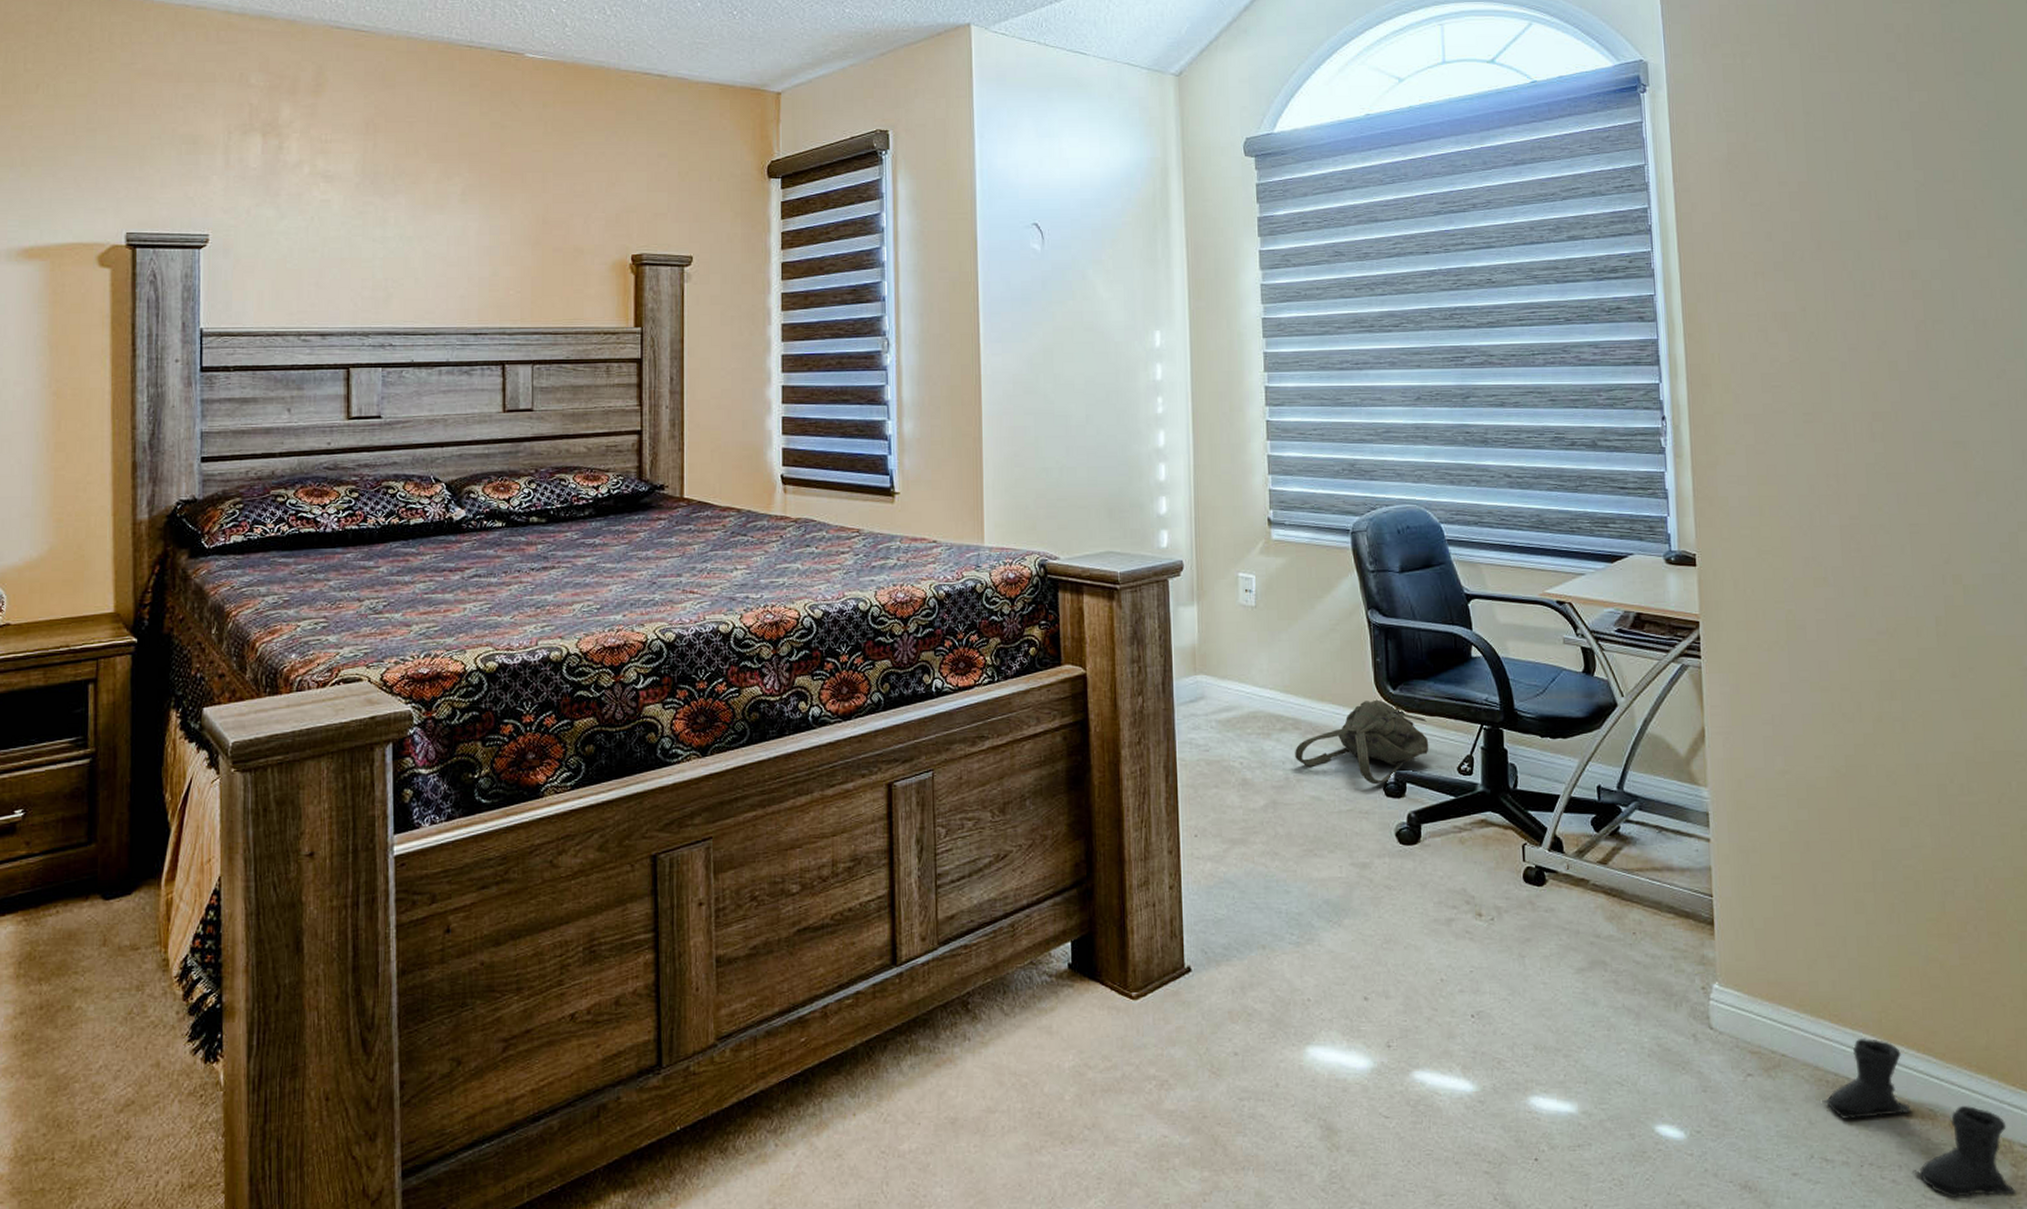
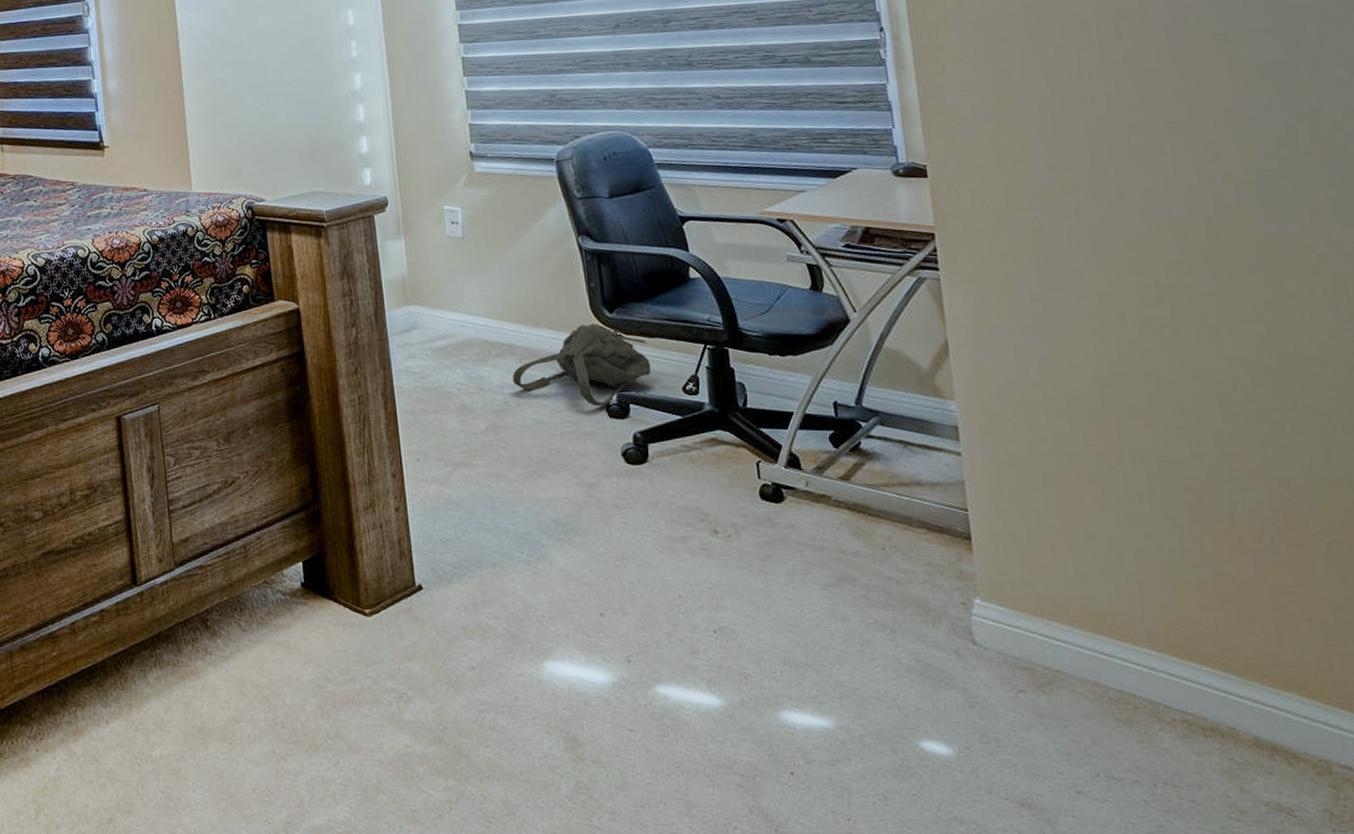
boots: present [1822,1037,2018,1199] -> none [1105,653,1340,821]

